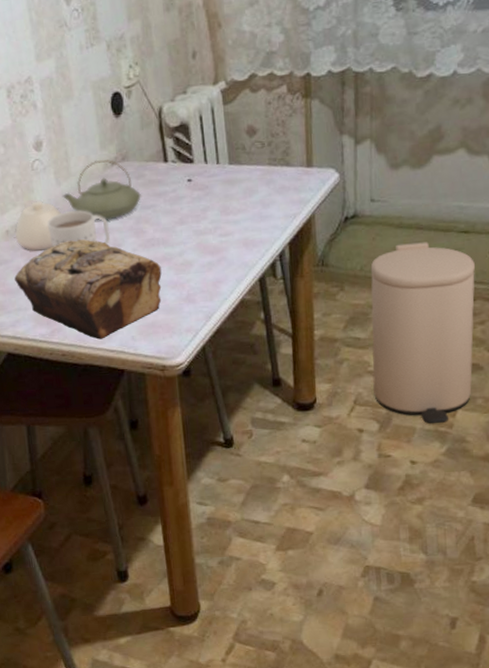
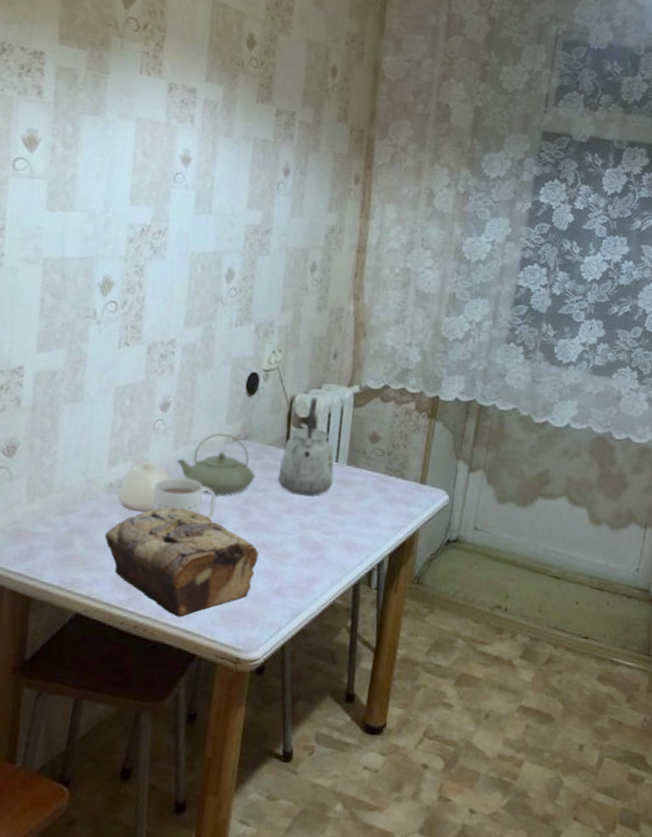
kettle: none [162,103,218,204] -> present [277,397,334,495]
pedal bin: present [370,242,475,425] -> none [445,577,561,773]

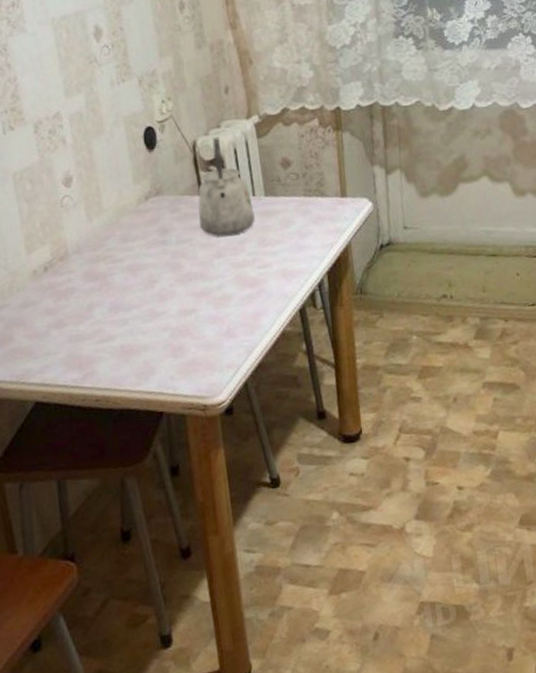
bread loaf: present [105,506,259,617] -> none [43,276,201,381]
sugar bowl: present [117,460,171,512] -> none [43,238,93,291]
mug: present [152,477,216,519] -> none [78,246,146,286]
teapot: present [176,432,255,495] -> none [93,194,177,256]

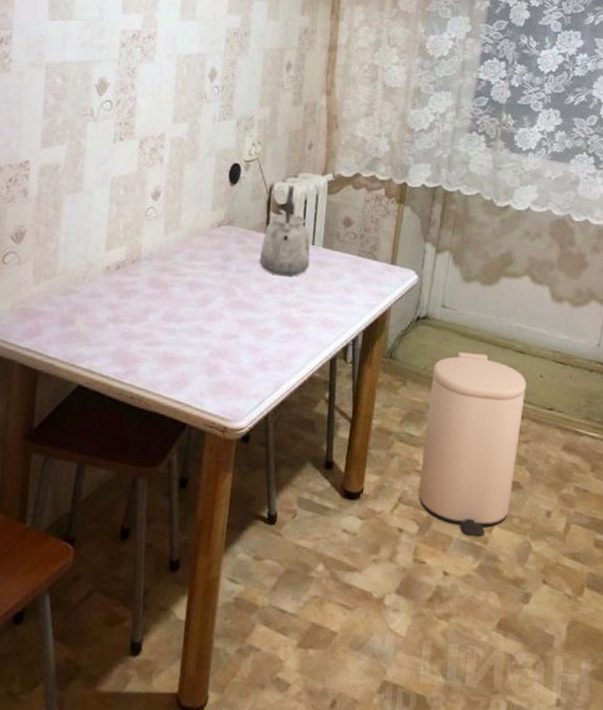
pedal bin: none [407,266,511,448] -> present [418,351,526,538]

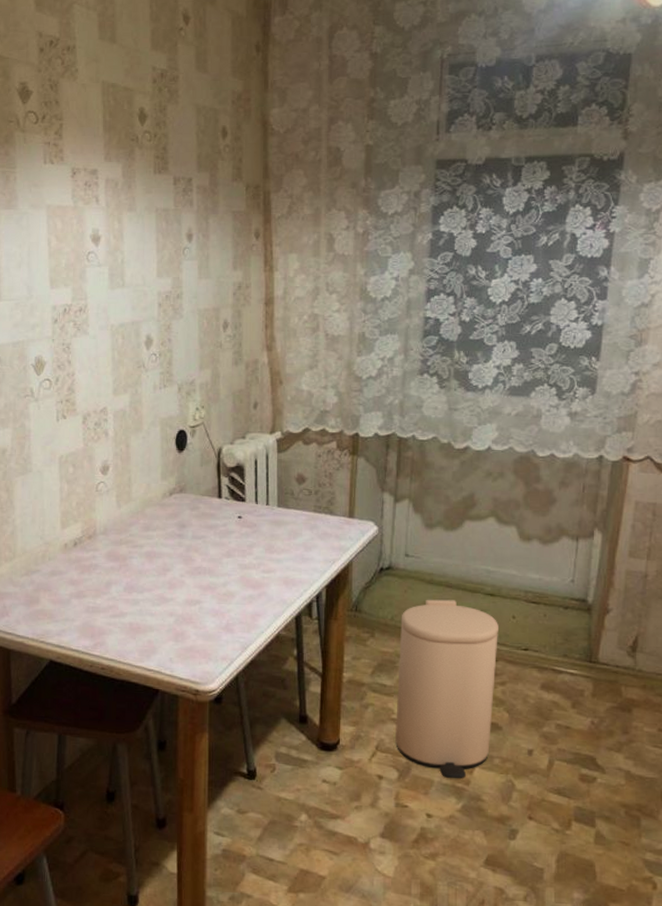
kettle: present [259,185,310,276] -> none [214,447,266,538]

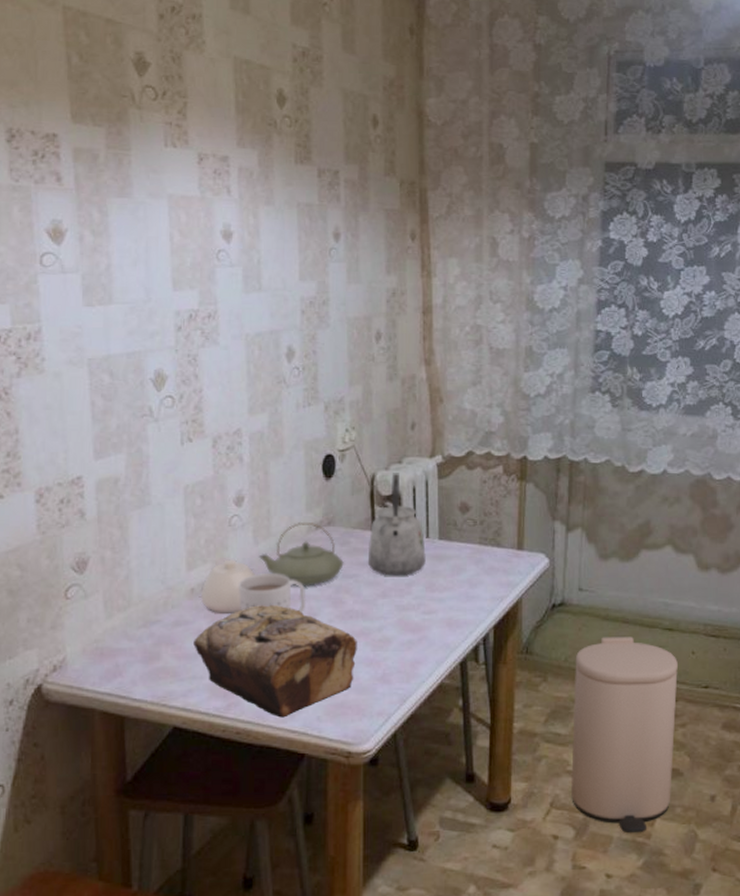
bread loaf: none [66,560,205,658] -> present [193,605,357,718]
sugar bowl: none [73,520,118,566] -> present [201,559,255,613]
mug: none [103,533,161,568] -> present [238,574,306,613]
teapot: none [120,488,194,545] -> present [258,521,344,587]
kettle: none [214,447,266,538] -> present [367,473,426,576]

